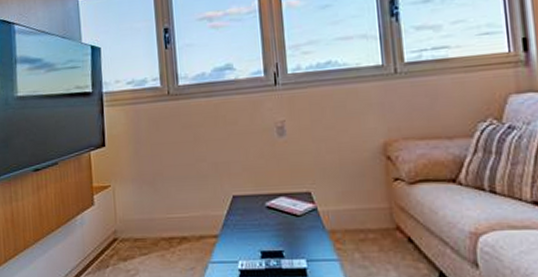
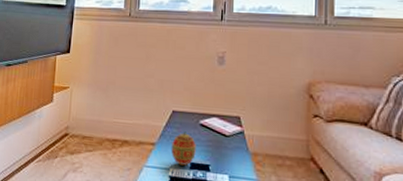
decorative egg: none [237,217,266,256] -> present [171,131,196,166]

